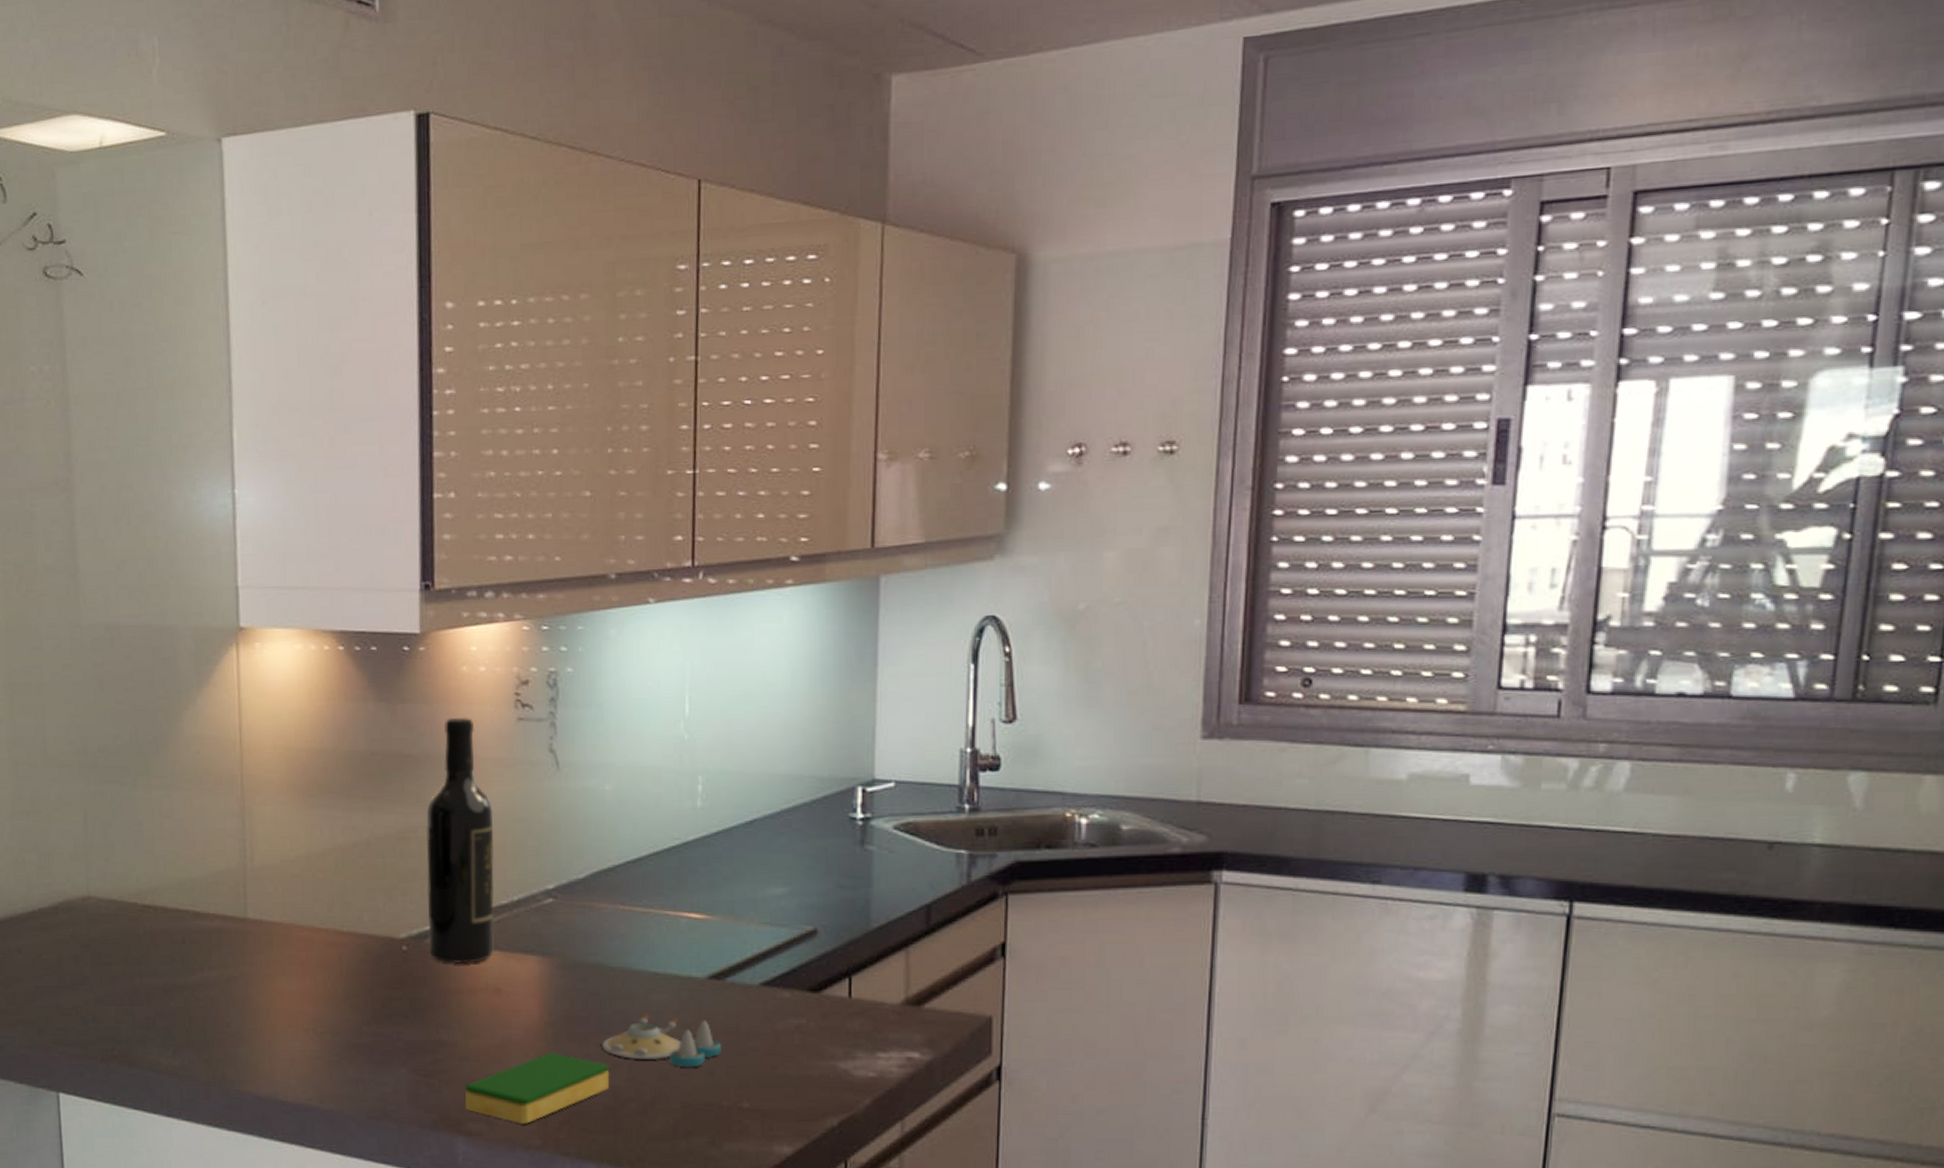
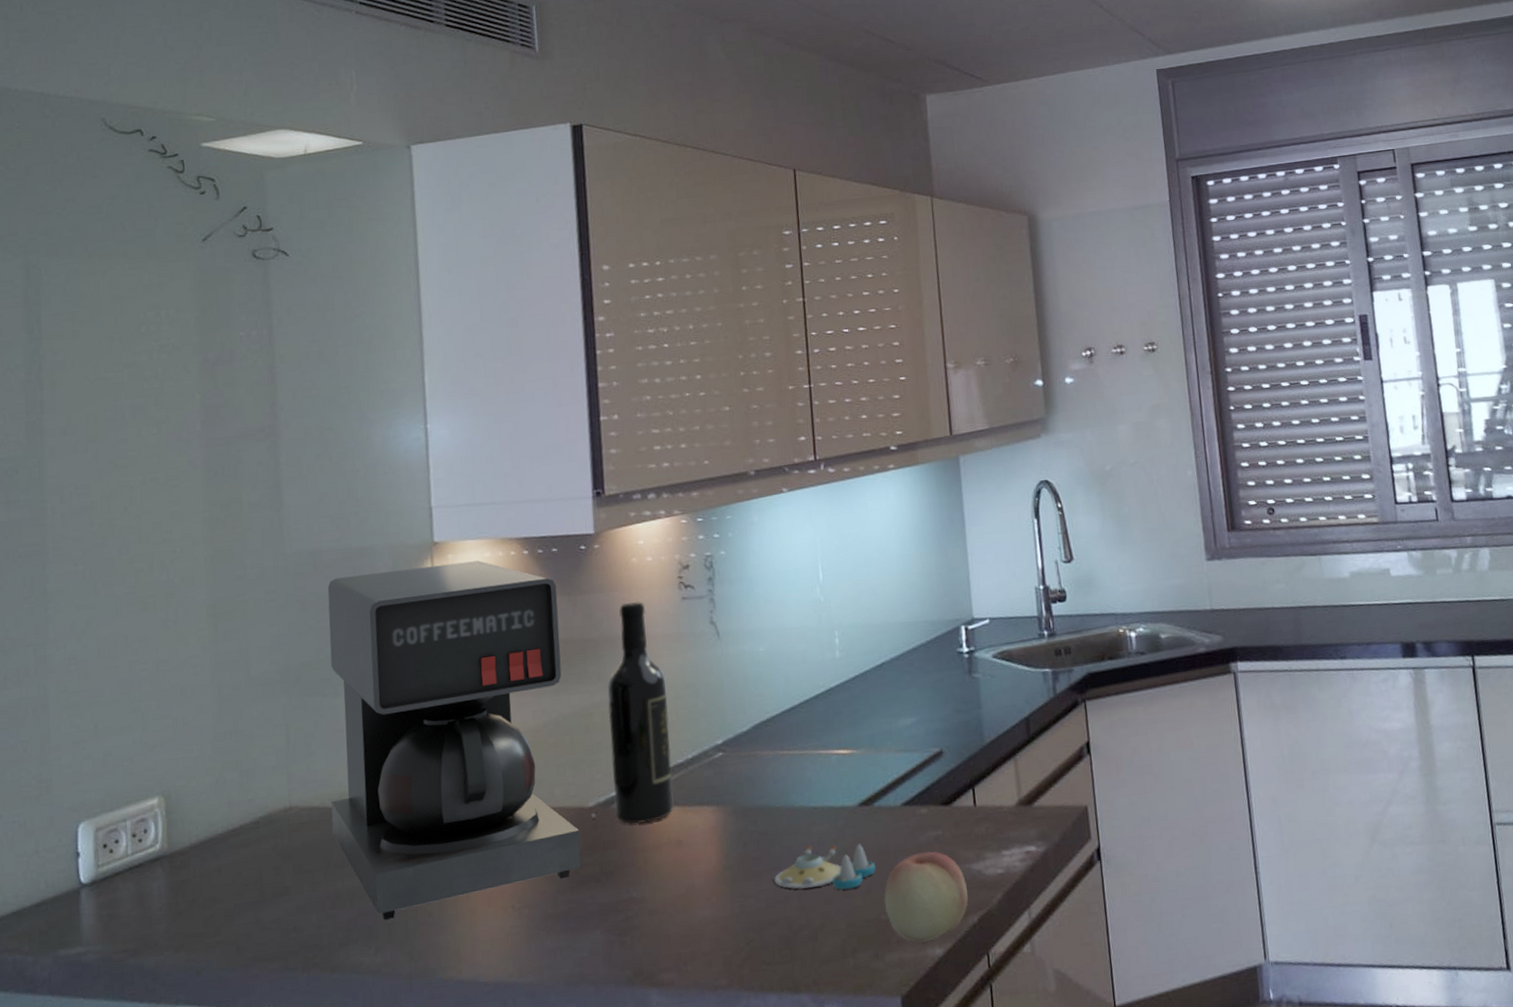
coffee maker: none [125,652,389,1024] -> present [327,560,582,920]
dish sponge: present [464,1052,610,1124] -> none [655,893,783,967]
fruit: none [729,1040,829,1137] -> present [884,851,968,943]

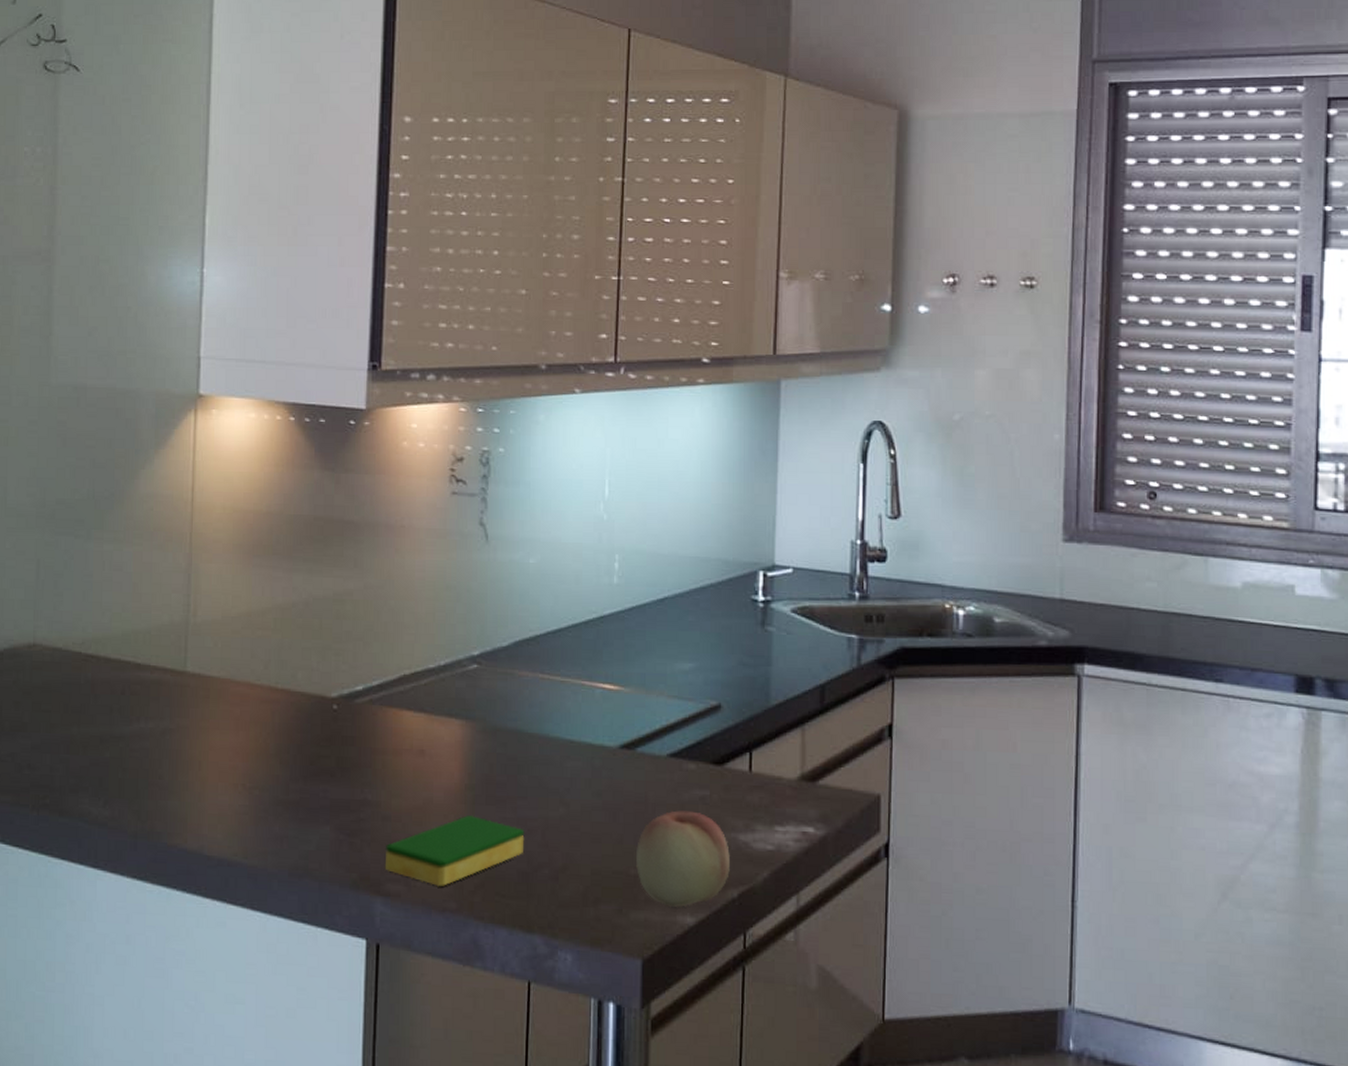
coffee maker: present [327,560,582,920] -> none [73,418,321,774]
wine bottle: present [607,601,674,825] -> none [357,488,425,725]
dish sponge: none [655,893,783,967] -> present [384,815,525,886]
salt and pepper shaker set: present [774,844,876,890] -> none [518,779,630,835]

